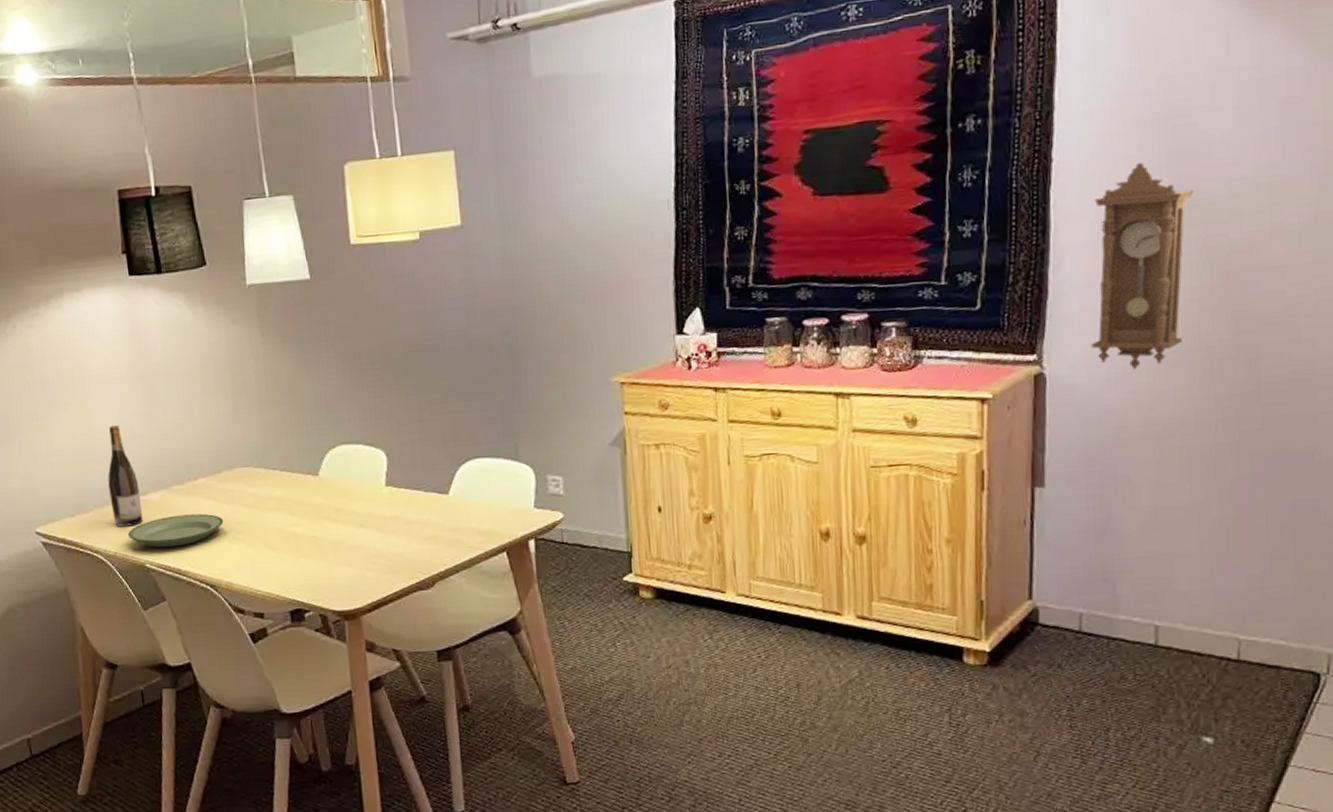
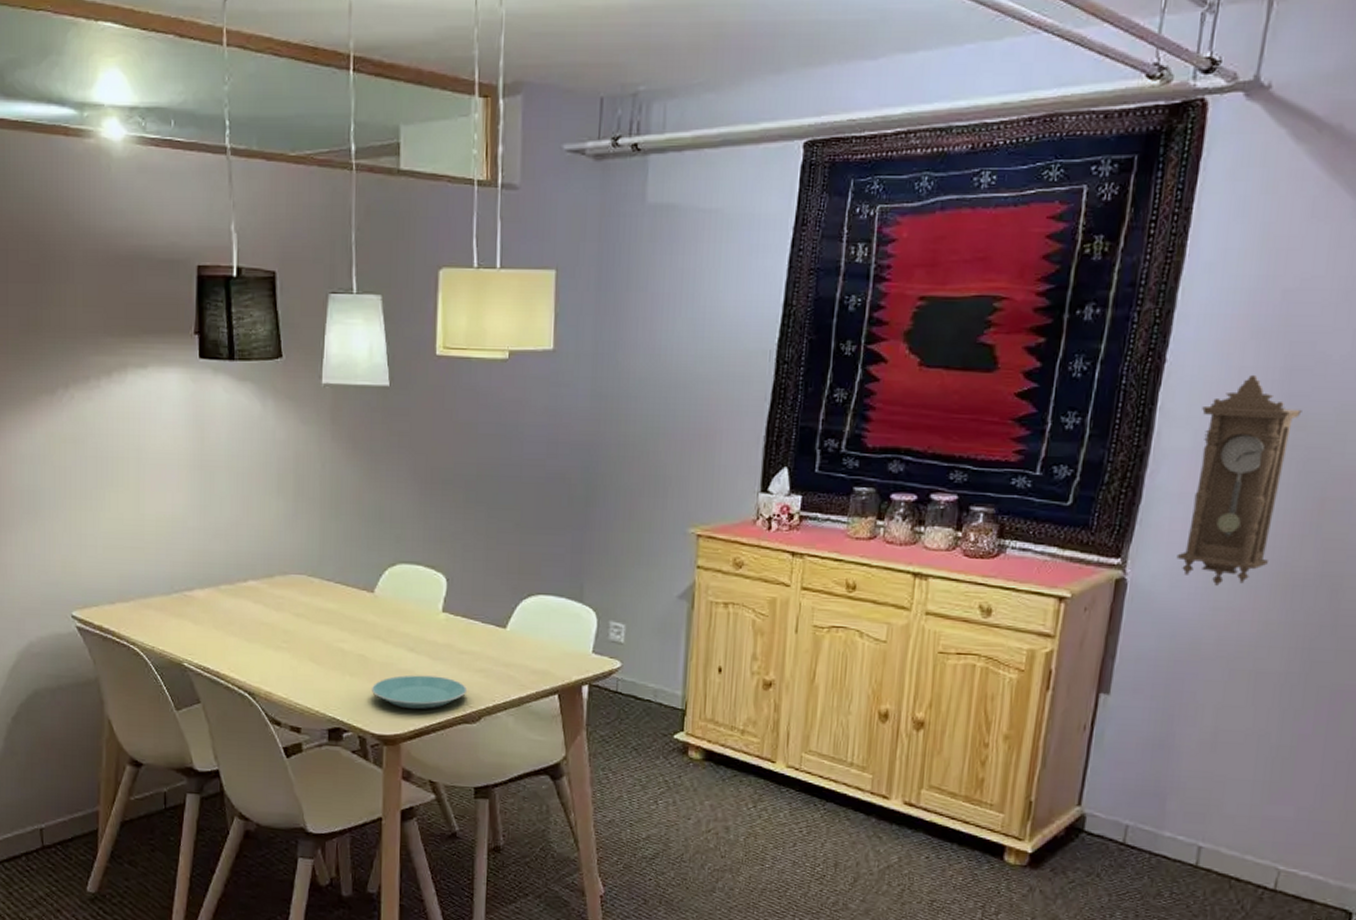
wine bottle: present [108,425,143,527] -> none [153,514,186,622]
plate: present [128,513,224,548] -> none [169,615,270,649]
plate: none [326,548,419,582] -> present [371,675,468,709]

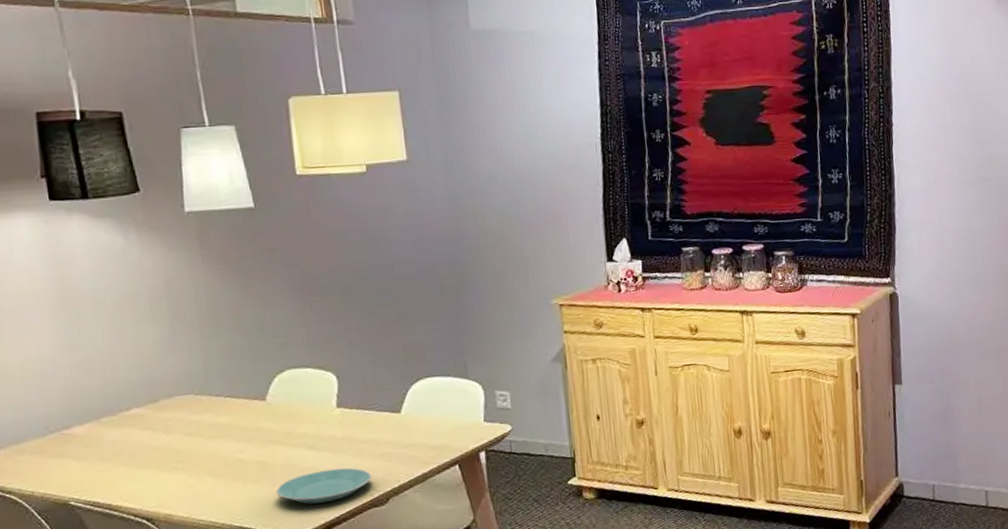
pendulum clock: present [1176,374,1302,586] -> none [924,129,990,289]

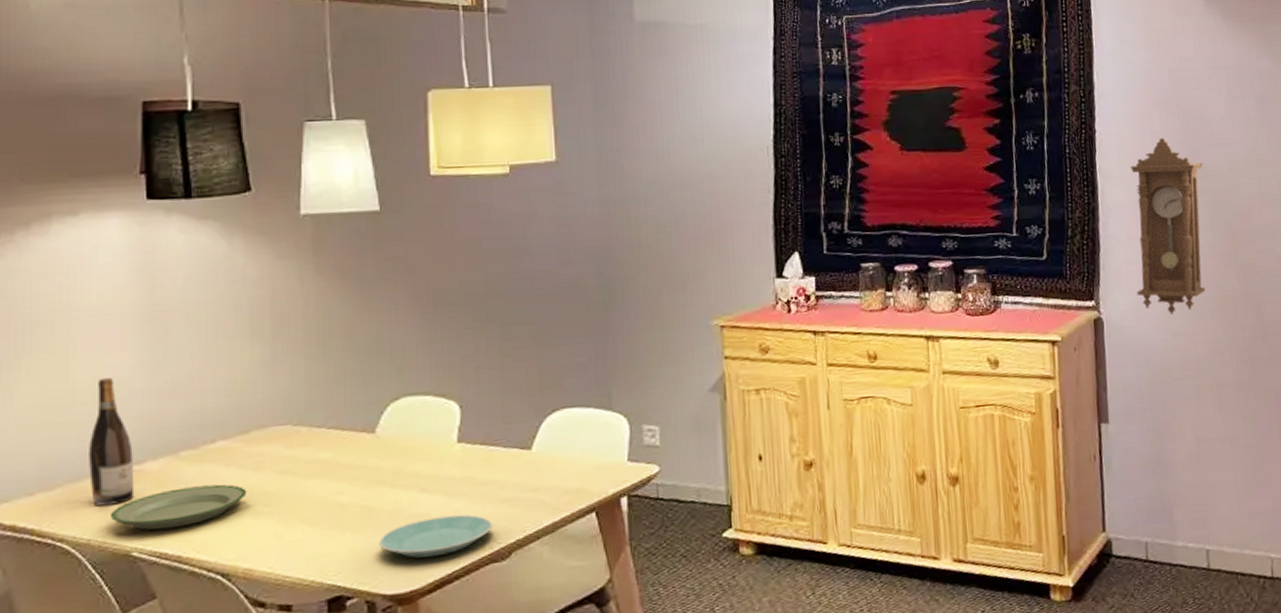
wine bottle: none [23,356,67,464] -> present [89,378,135,507]
plate: none [48,444,162,484] -> present [111,484,247,531]
pendulum clock: none [924,129,990,289] -> present [1130,137,1205,314]

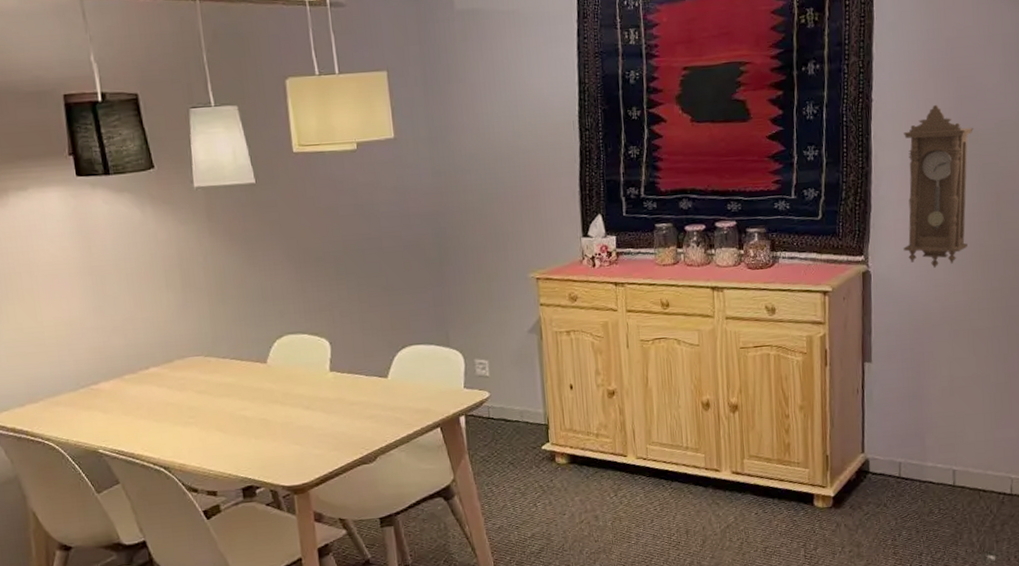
wine bottle: present [89,378,135,507] -> none [58,318,95,415]
plate: present [111,484,247,531] -> none [80,400,176,434]
plate: present [378,514,494,558] -> none [276,427,362,459]

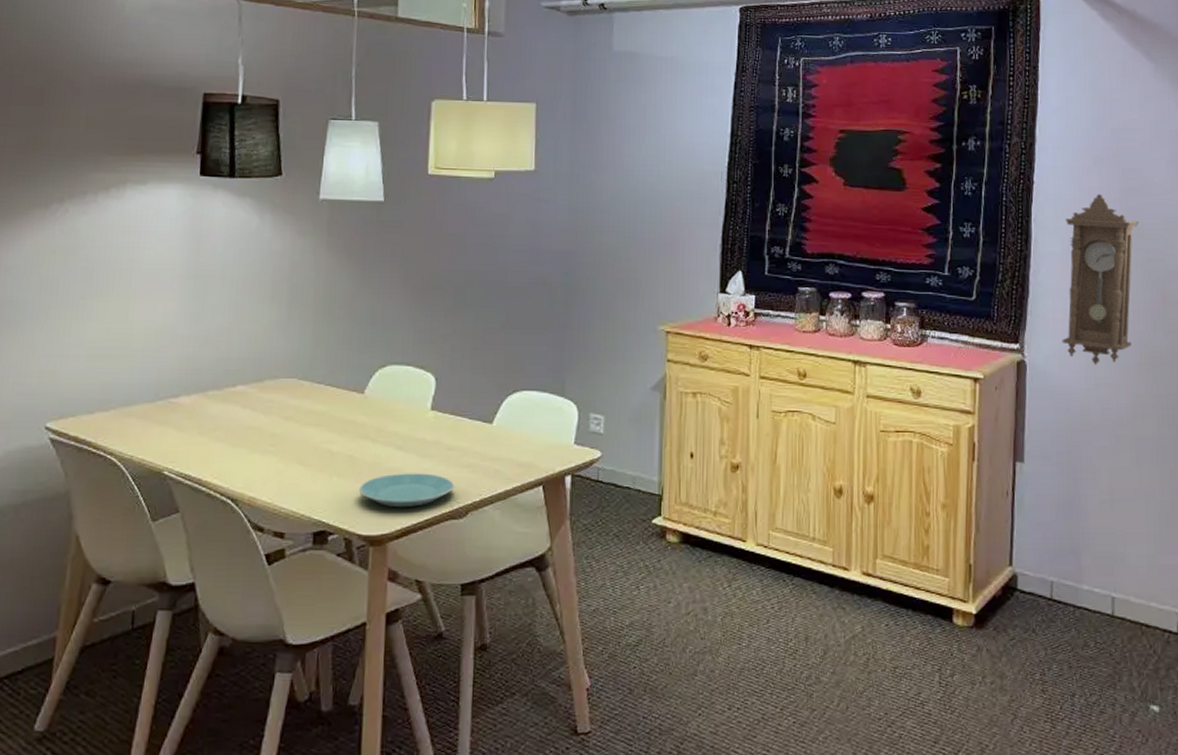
plate: none [276,427,362,459] -> present [358,473,455,507]

